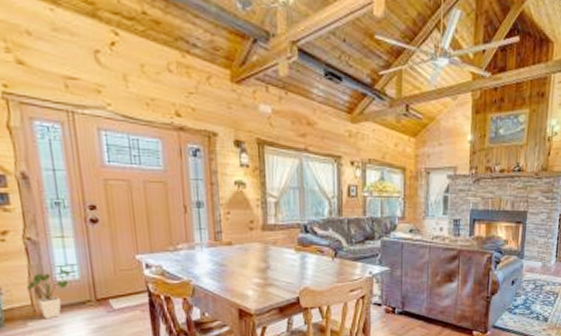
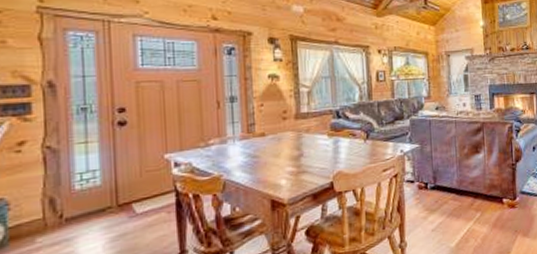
house plant: present [27,269,71,319] -> none [40,176,92,233]

